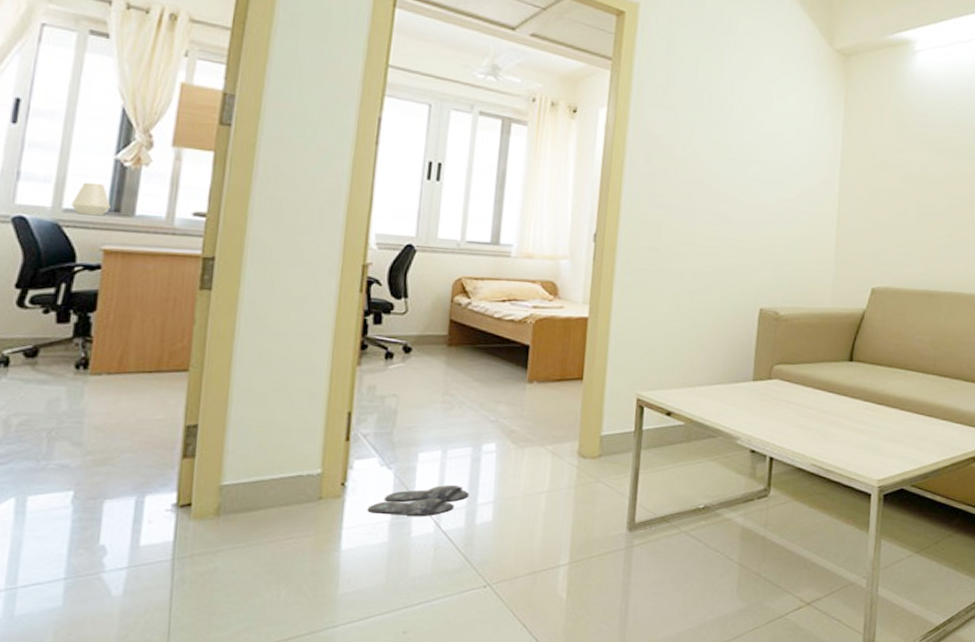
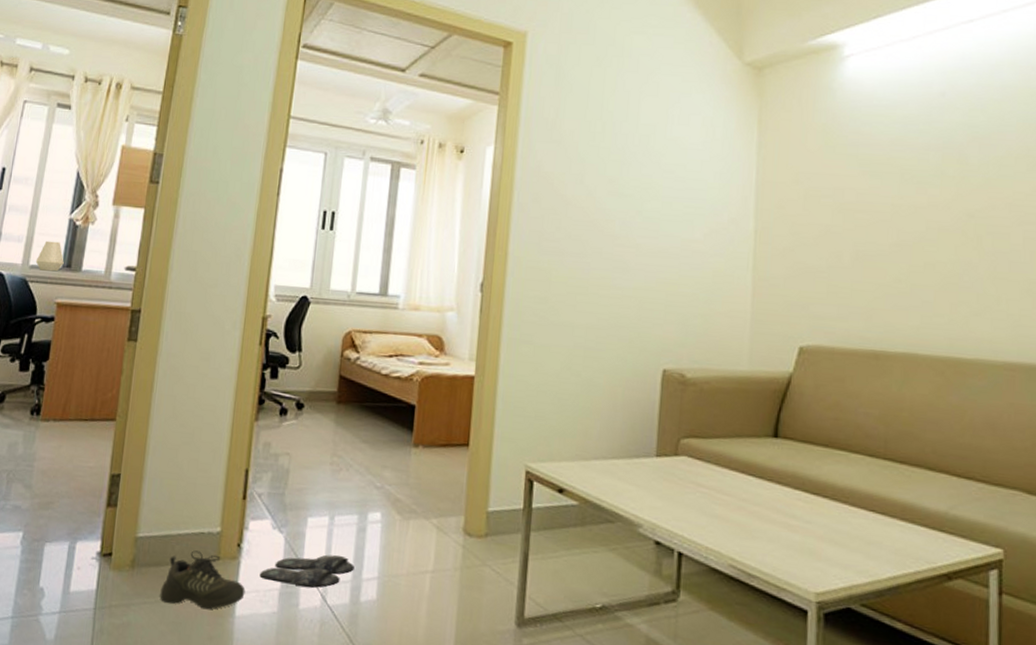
shoe: none [252,493,352,546] -> present [160,550,245,609]

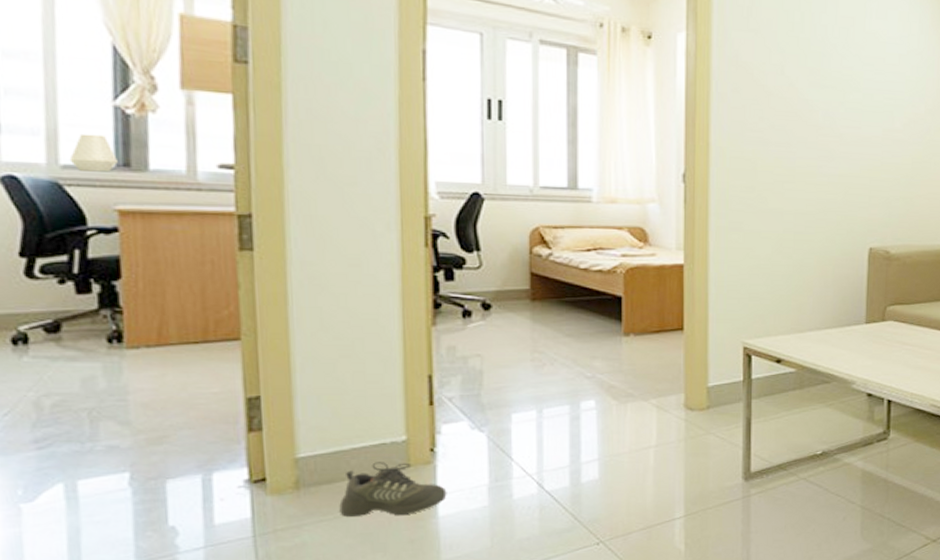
slippers: present [259,554,355,588] -> none [462,444,571,478]

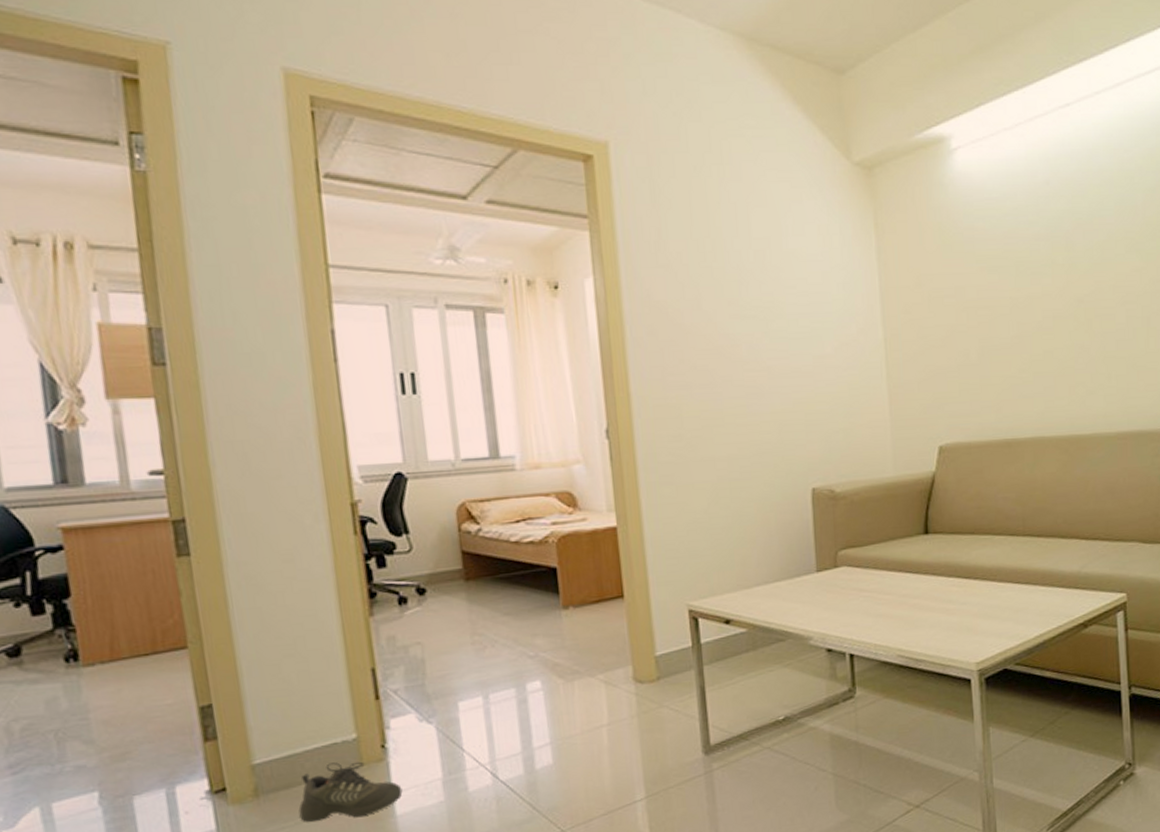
vase: present [69,133,118,172] -> none [11,453,56,492]

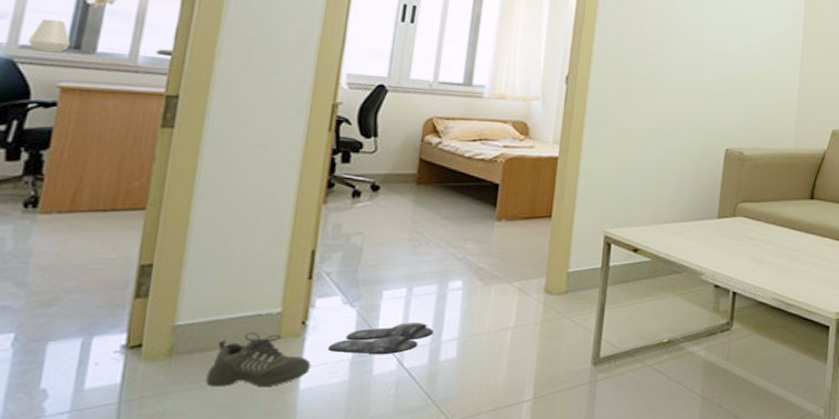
vase: none [11,453,56,492] -> present [27,18,70,53]
slippers: none [415,731,522,773] -> present [328,322,434,354]

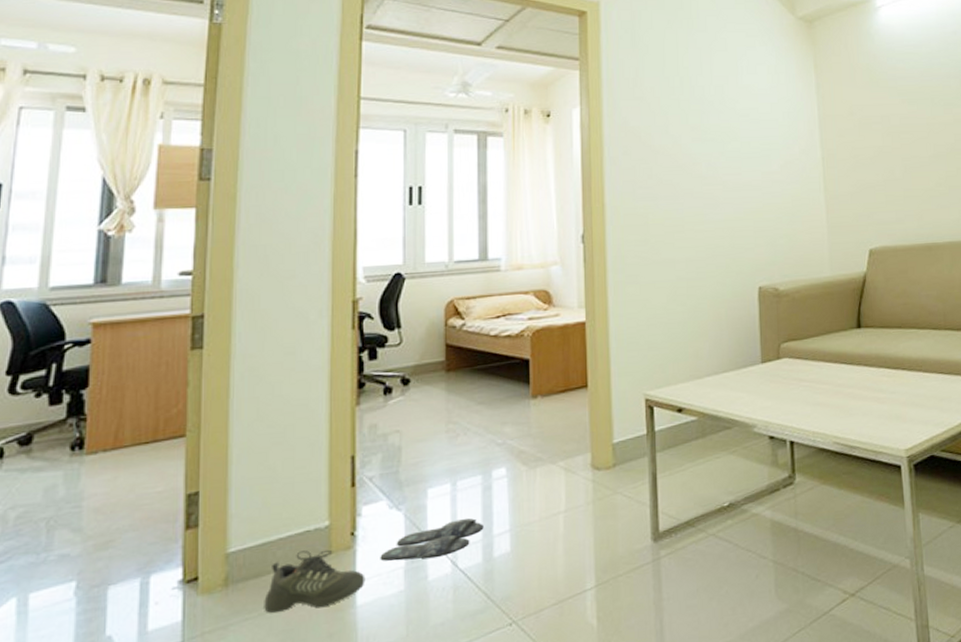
vase: present [27,18,70,53] -> none [57,256,96,291]

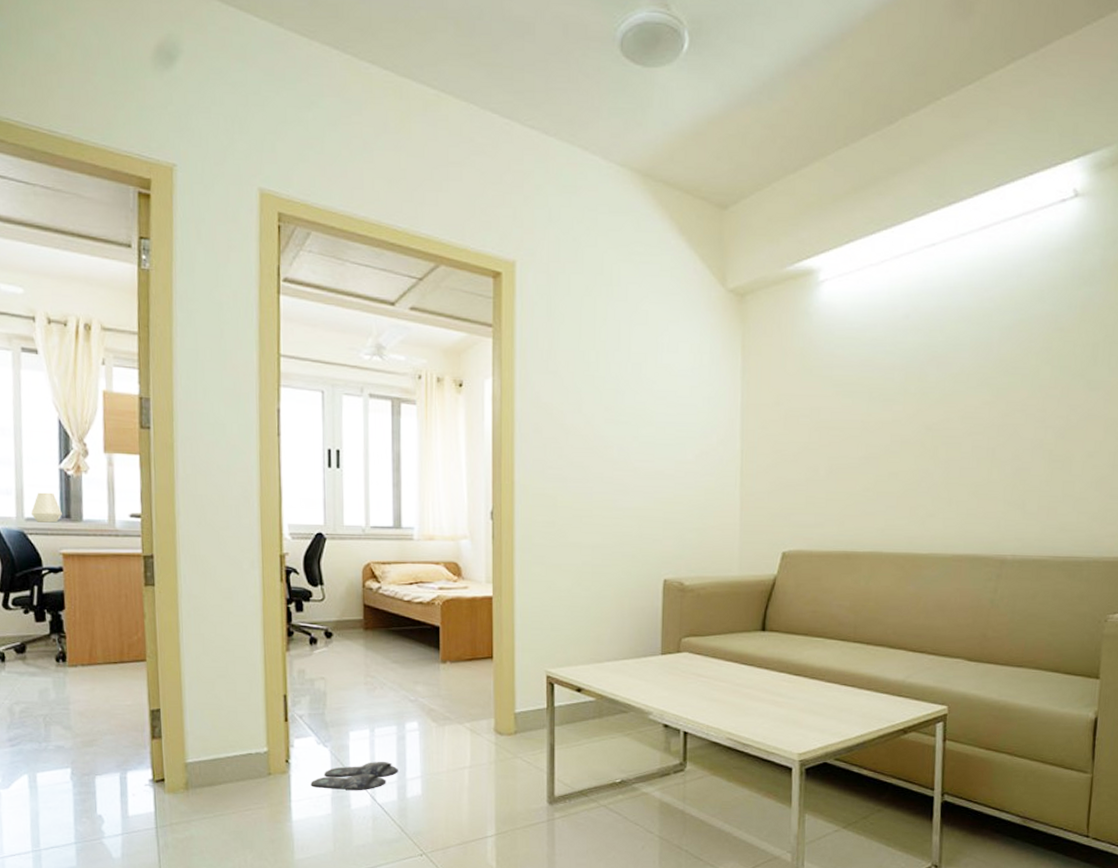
vase: none [57,256,96,291] -> present [30,492,62,523]
shoe: present [264,549,365,613] -> none [217,769,299,817]

